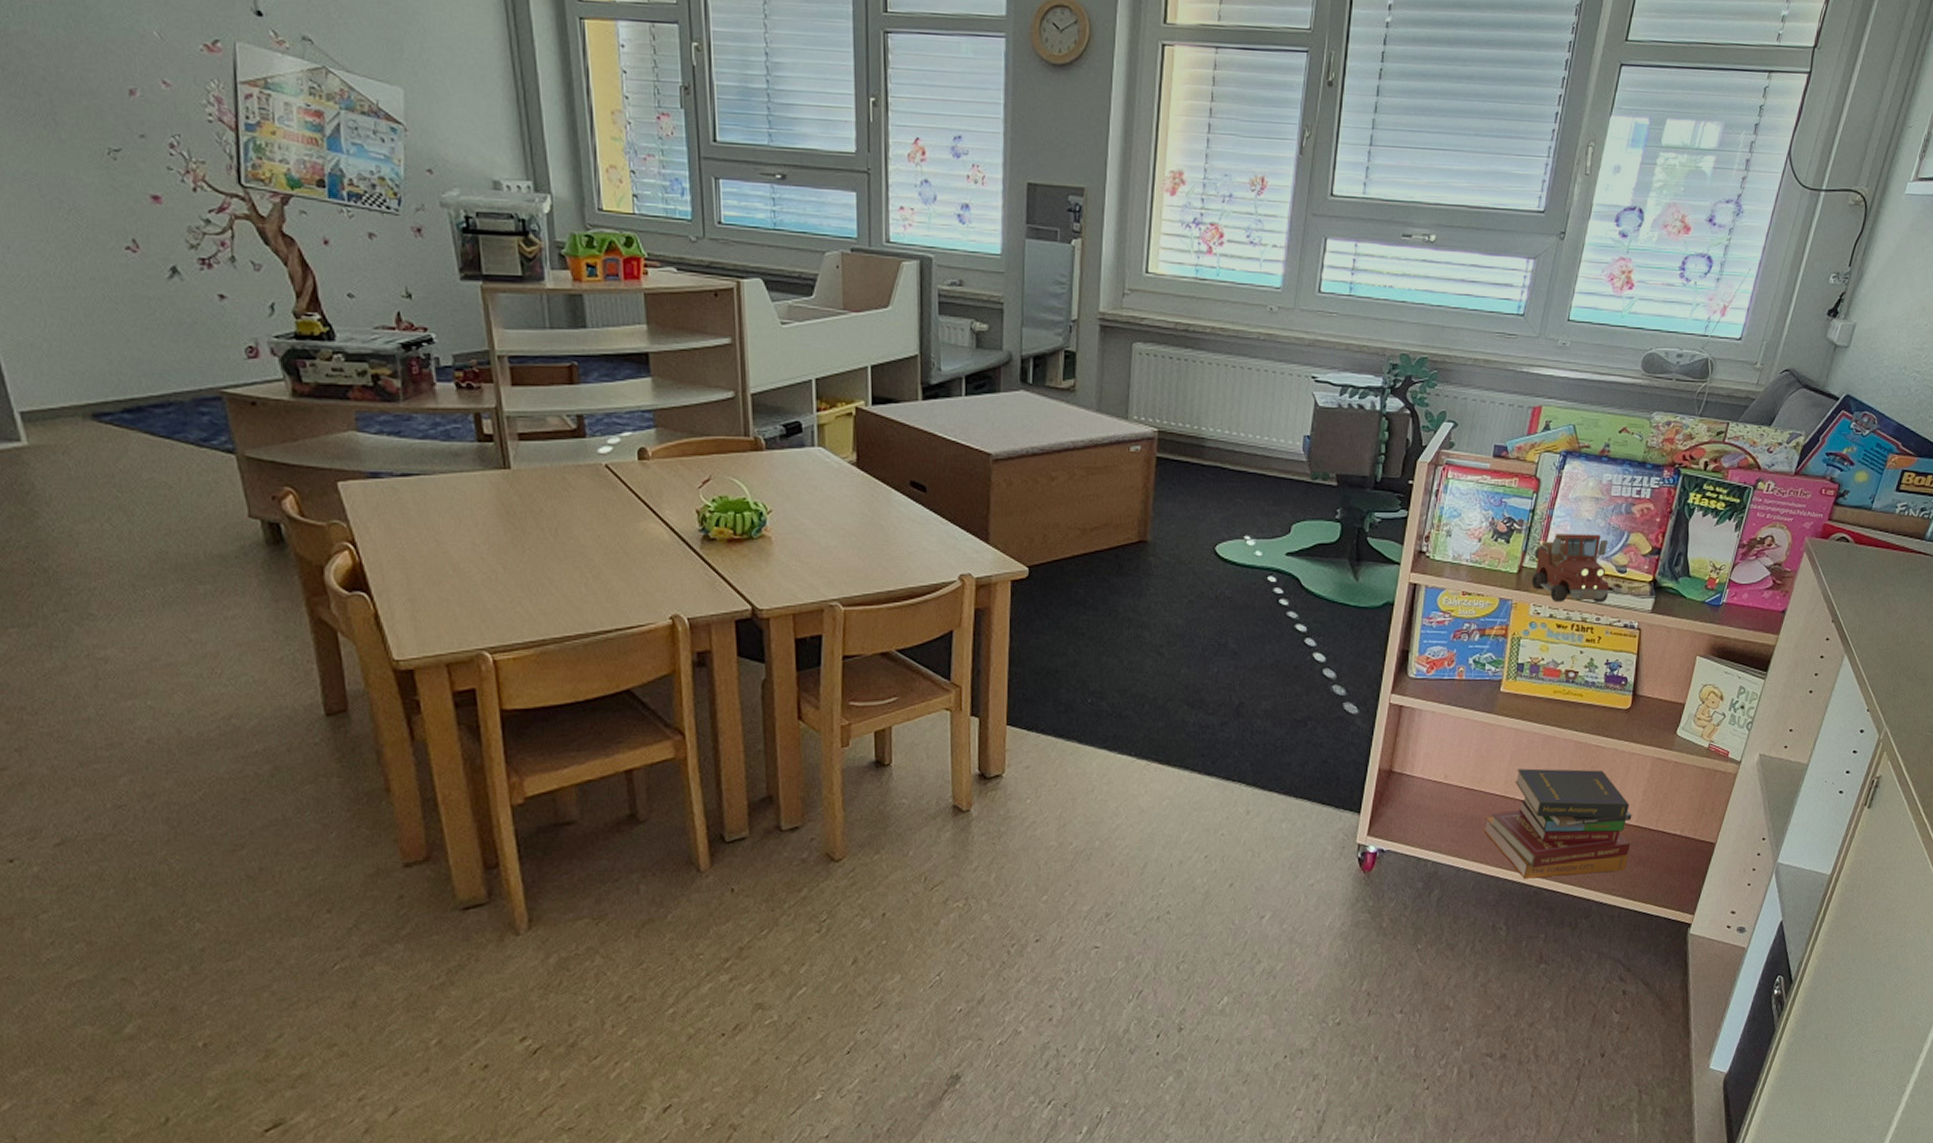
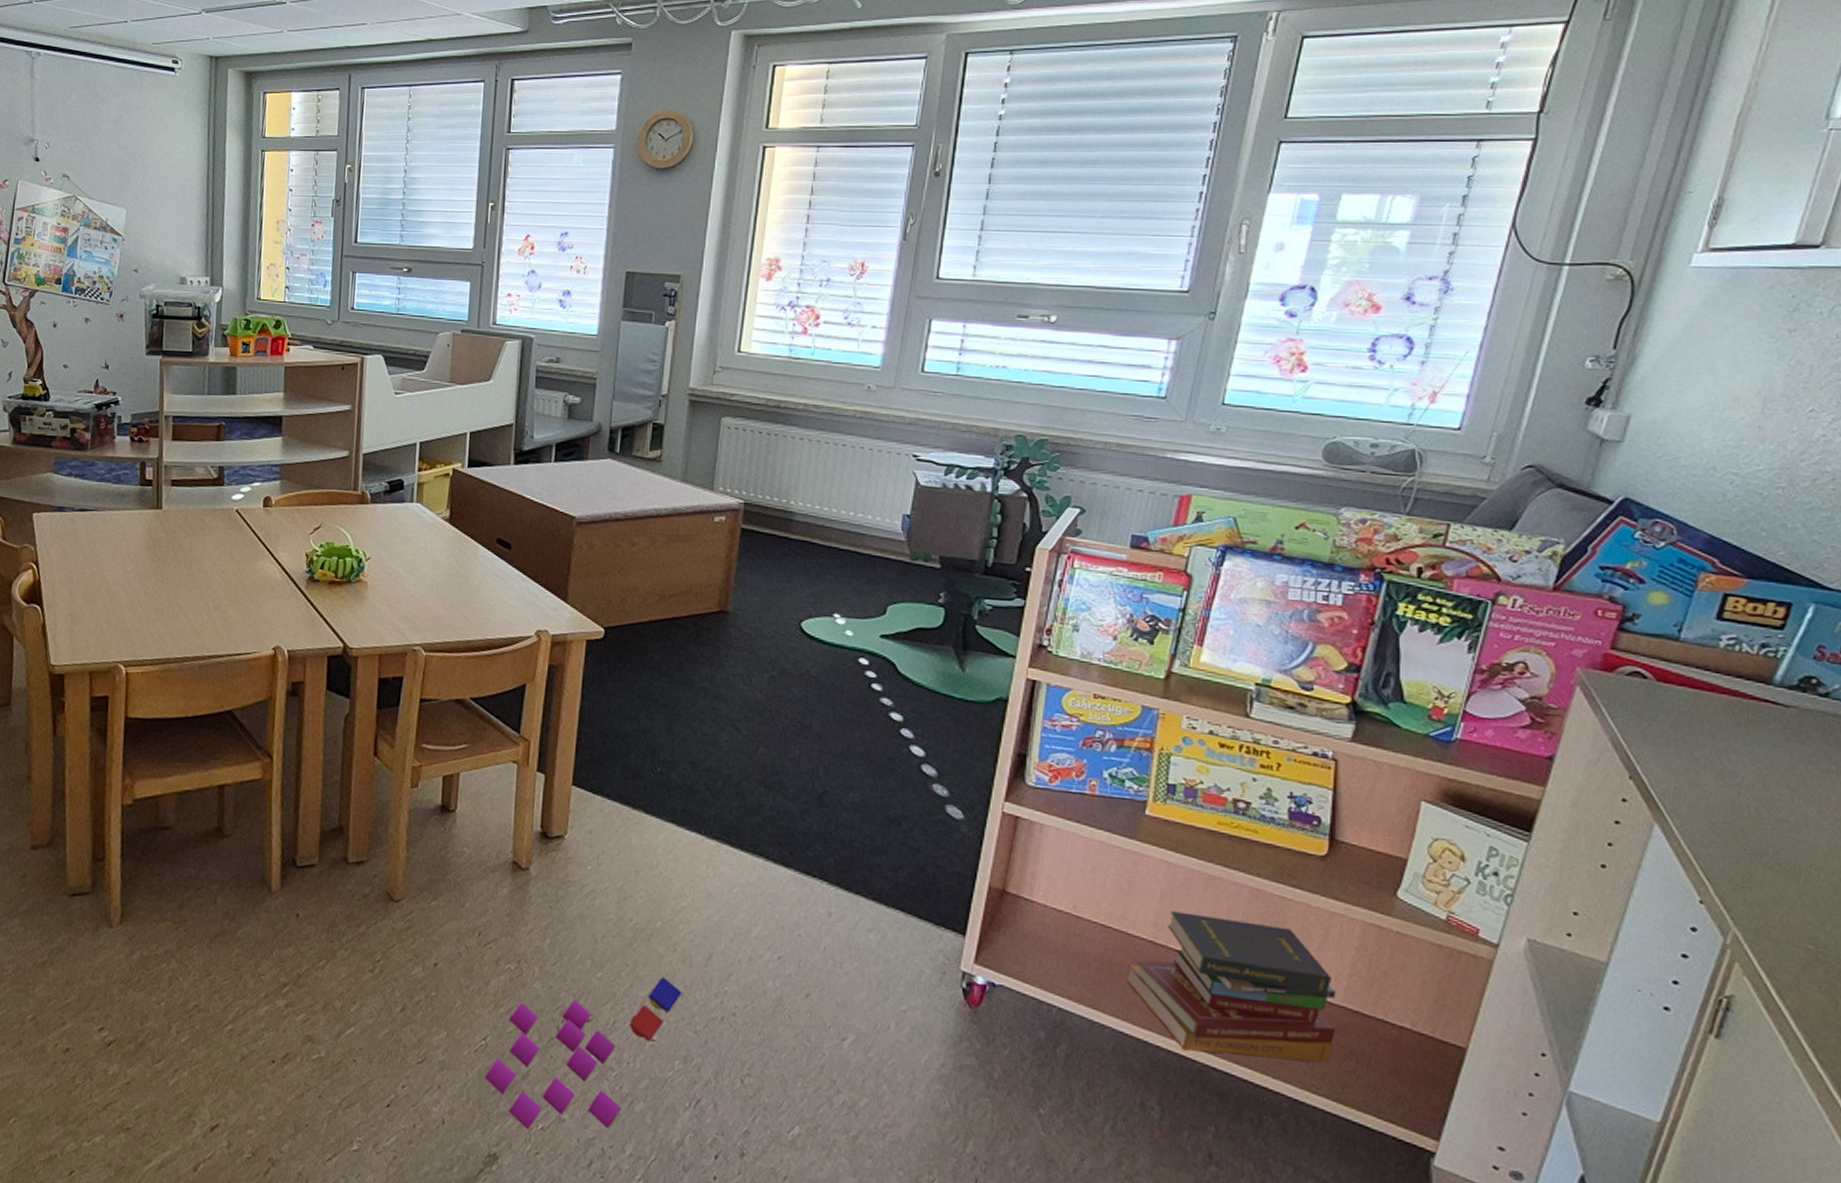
toy blocks: none [941,890,1122,1047] -> present [484,977,683,1129]
toy car: present [1531,534,1610,603] -> none [1183,638,1290,723]

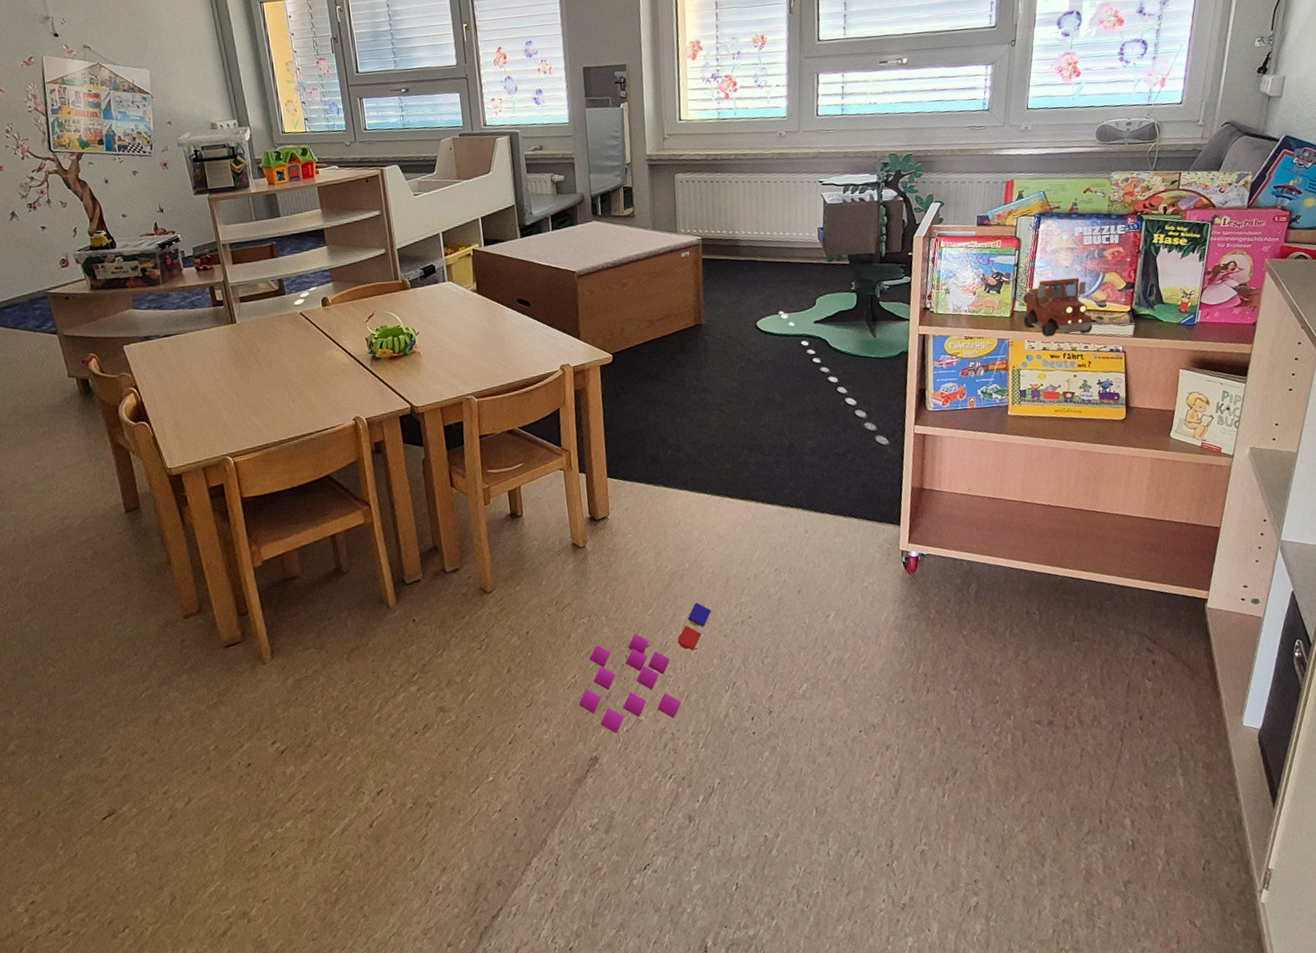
books: present [1125,911,1336,1063] -> none [1007,473,1142,570]
toy car: none [1183,638,1290,723] -> present [1023,278,1093,337]

